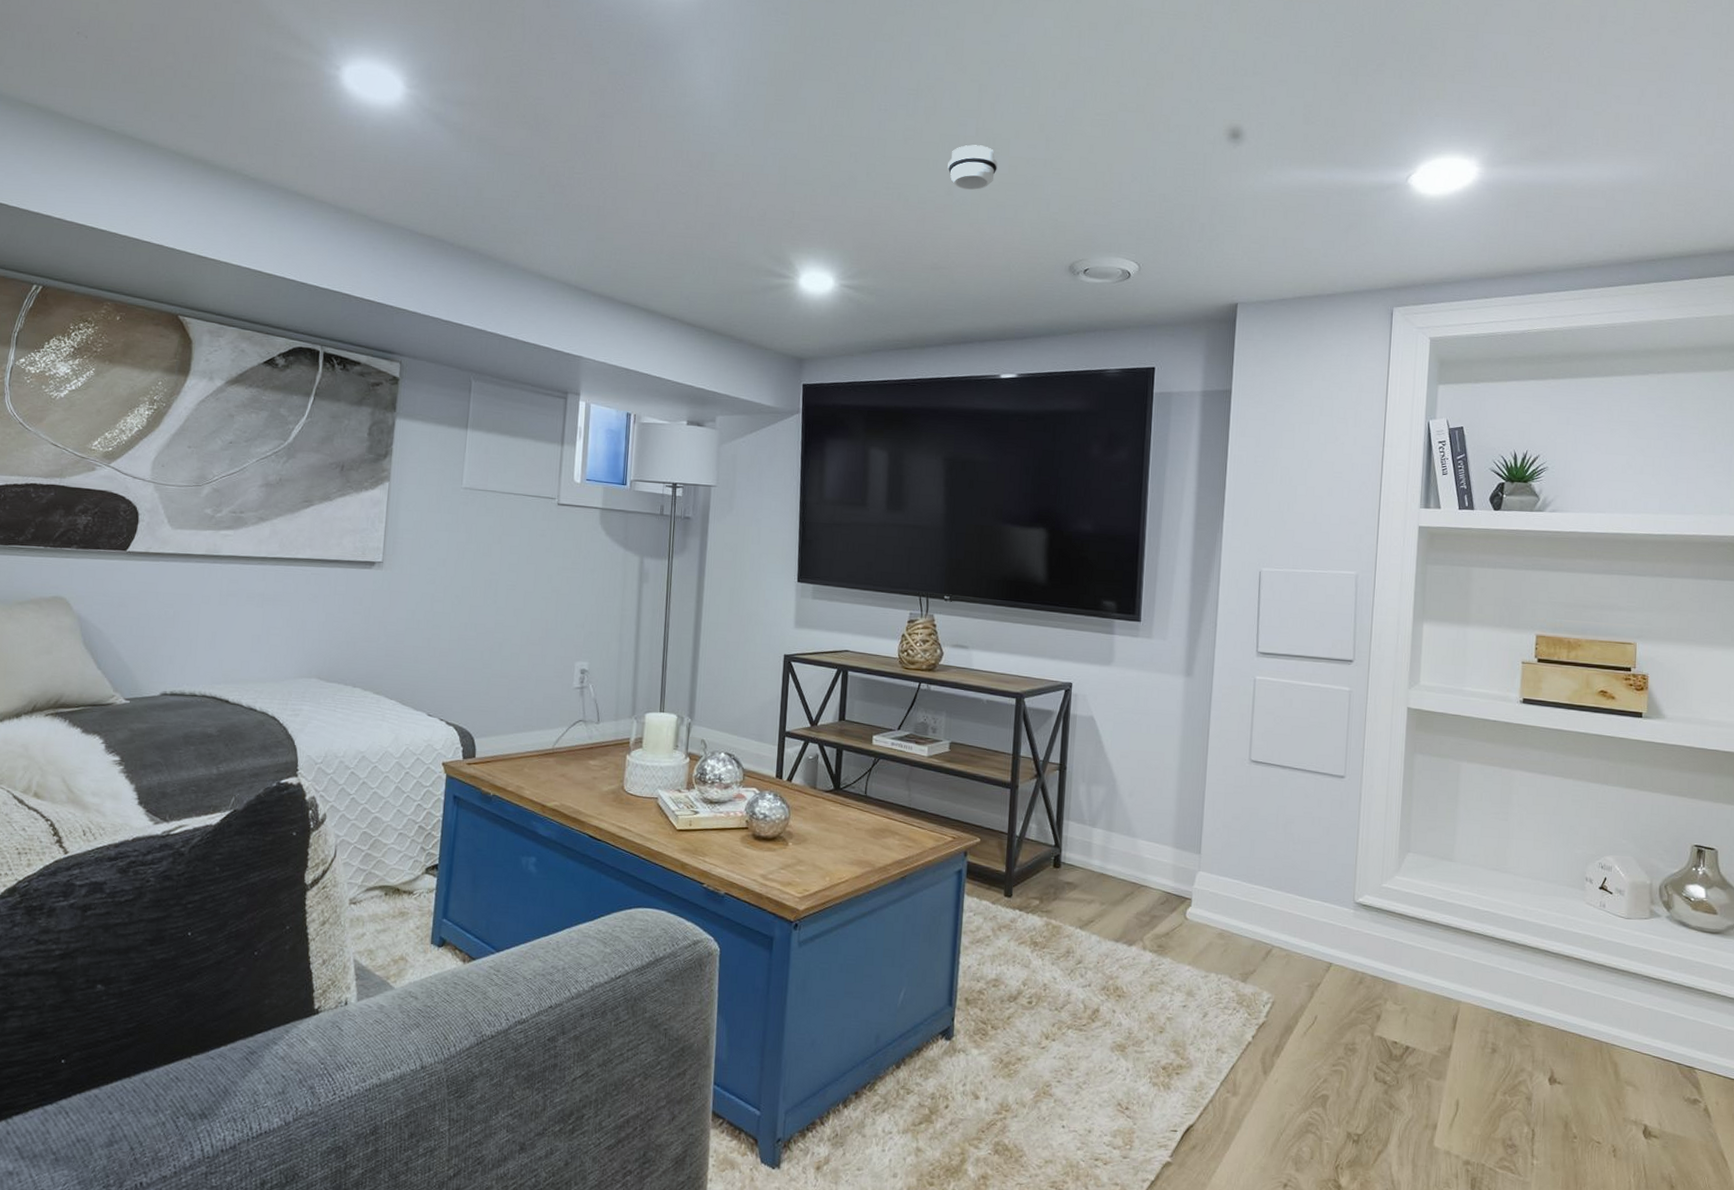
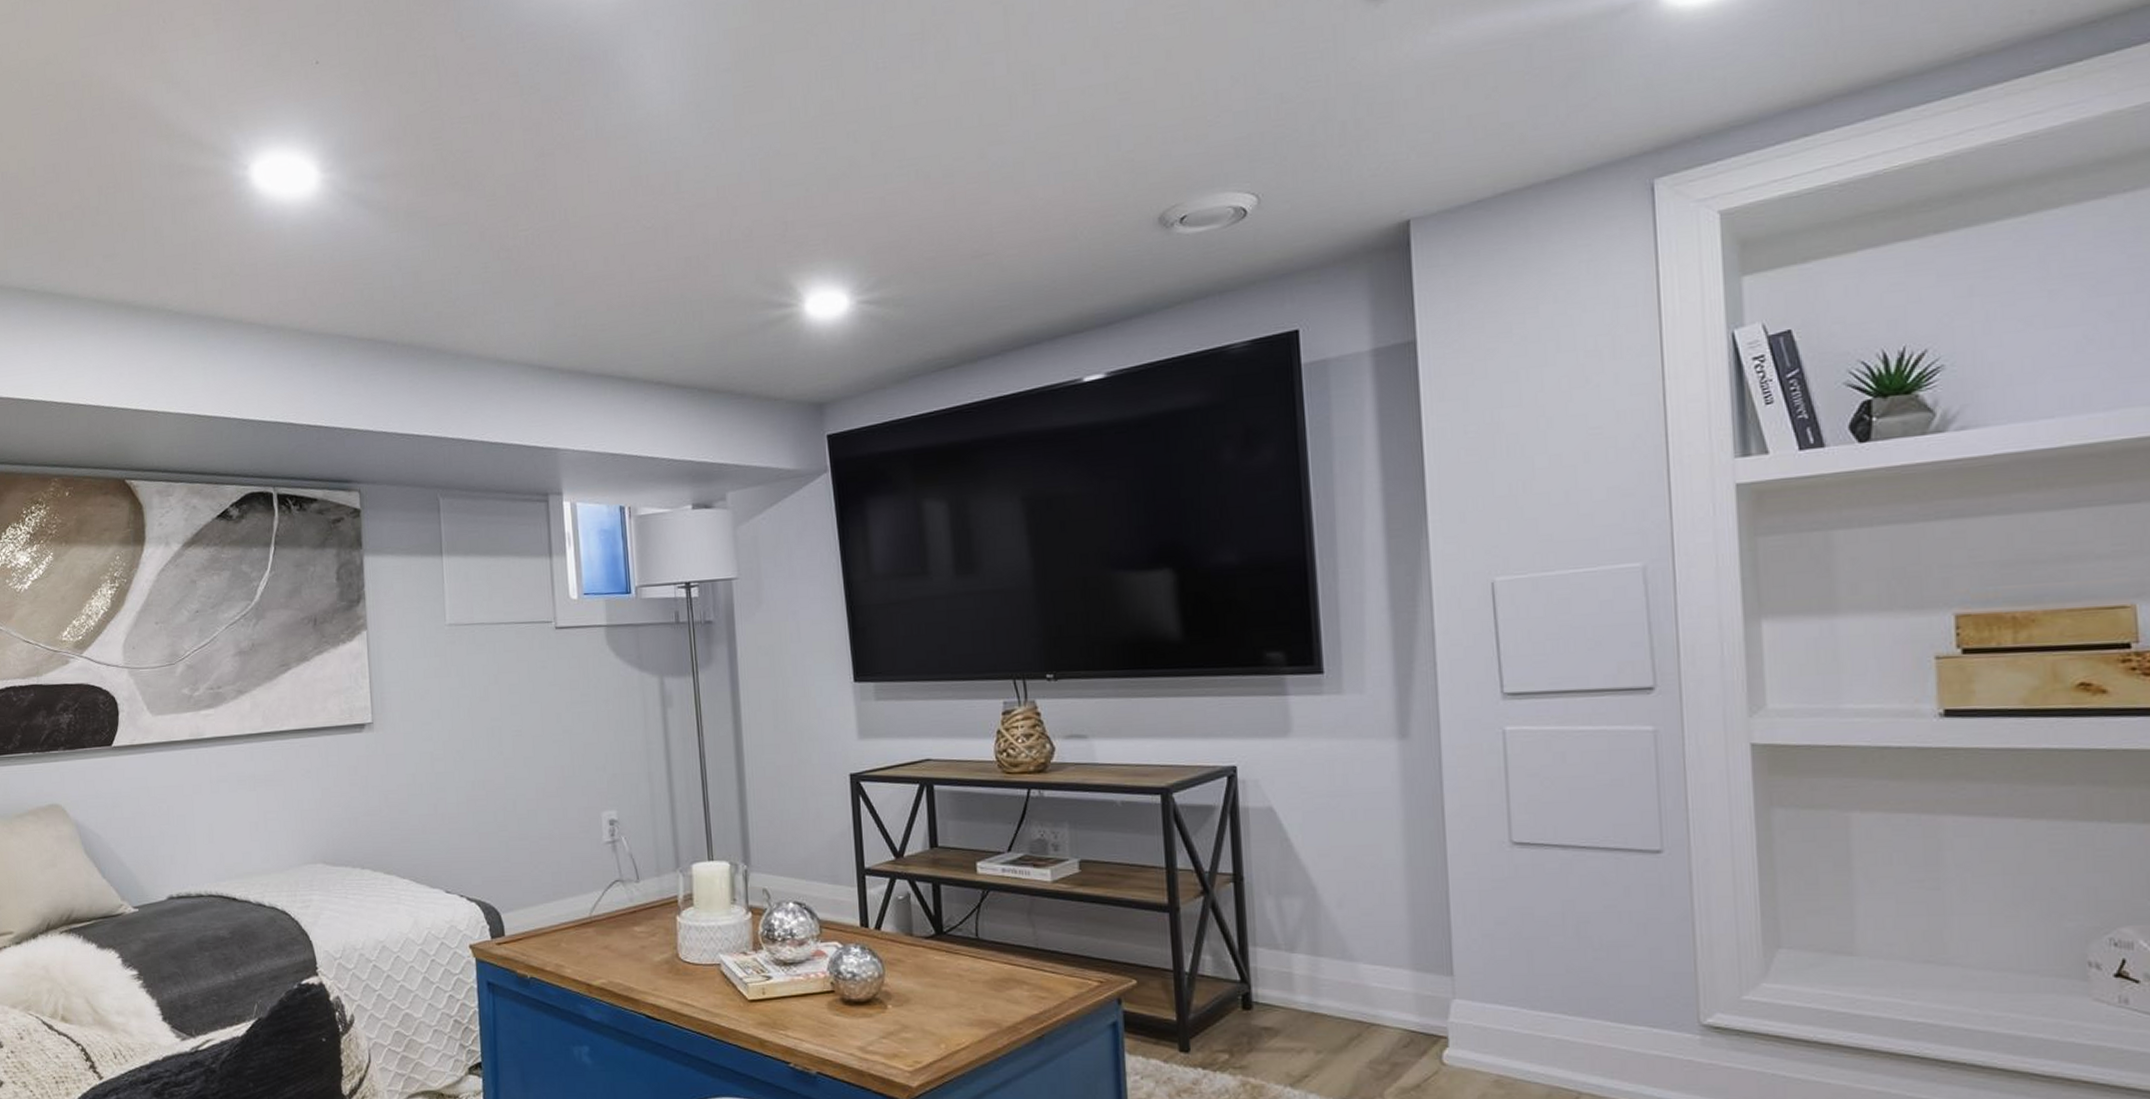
smoke detector: present [947,144,998,191] -> none [975,84,1042,147]

